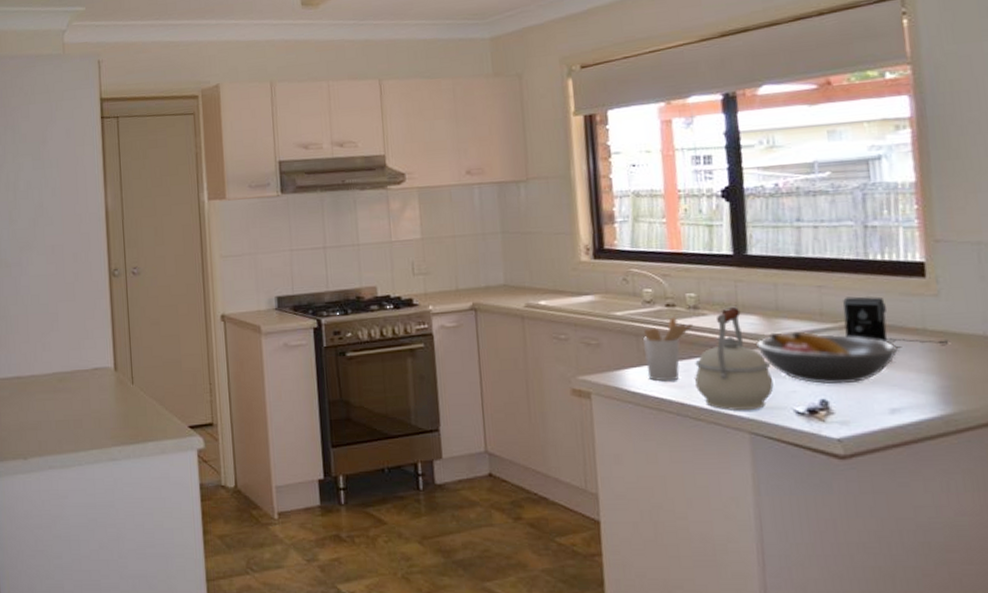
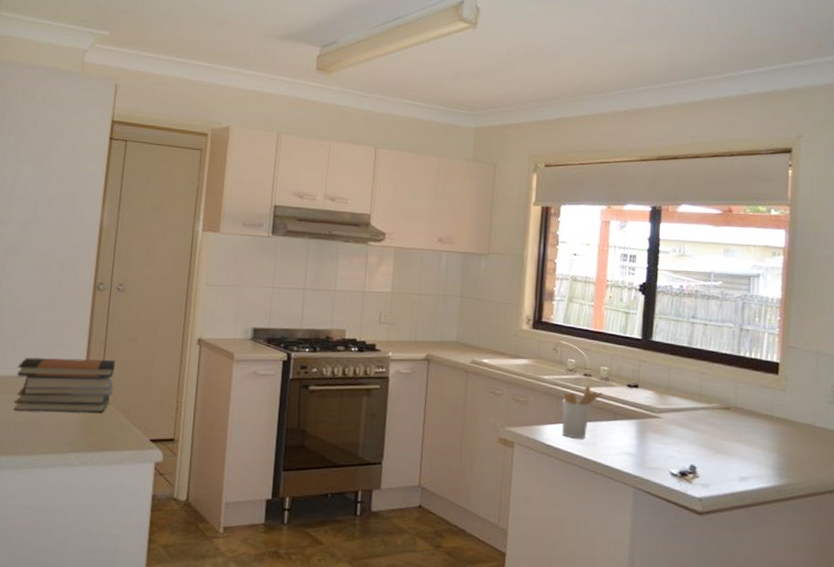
book stack: none [48,346,145,409] -> present [14,357,115,413]
kettle: present [695,307,774,411] -> none [598,382,657,469]
fruit bowl: present [756,331,898,385] -> none [649,406,751,454]
coffee maker: present [842,296,949,345] -> none [716,384,788,430]

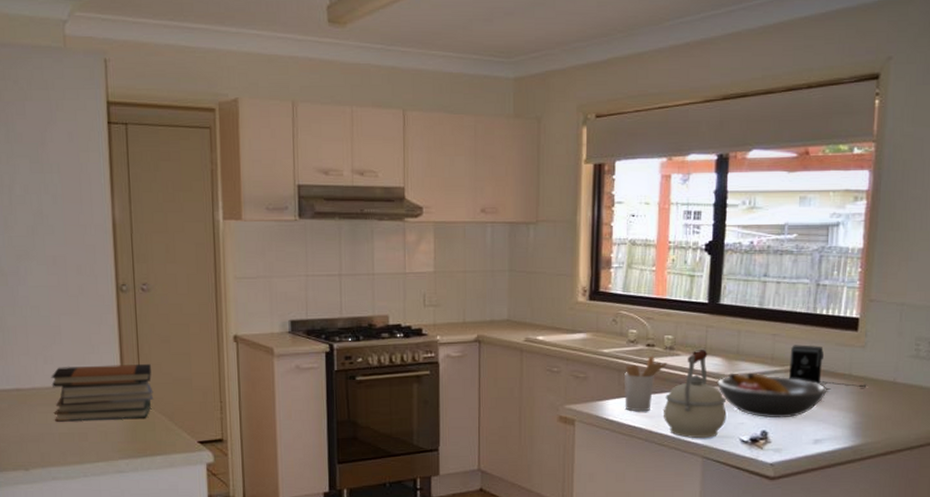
kettle: none [598,382,657,469] -> present [664,350,727,439]
fruit bowl: none [649,406,751,454] -> present [717,372,827,419]
coffee maker: none [716,384,788,430] -> present [789,345,867,388]

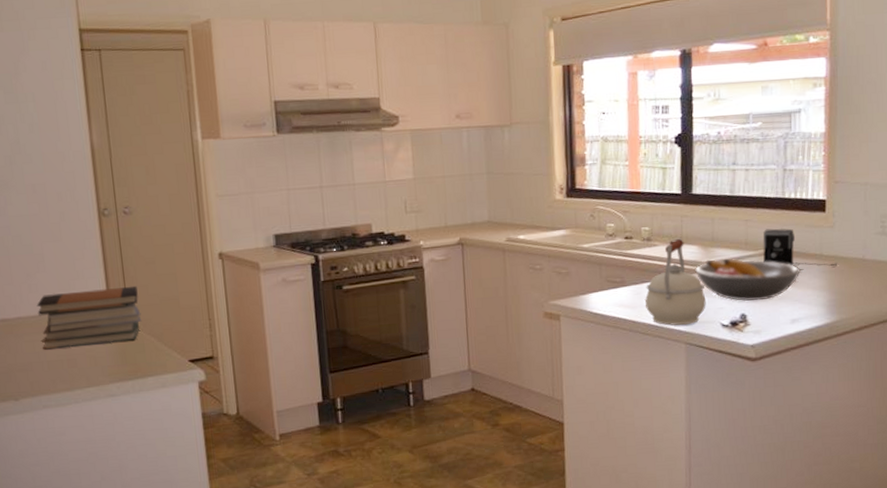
utensil holder: present [623,356,668,412] -> none [604,248,647,304]

